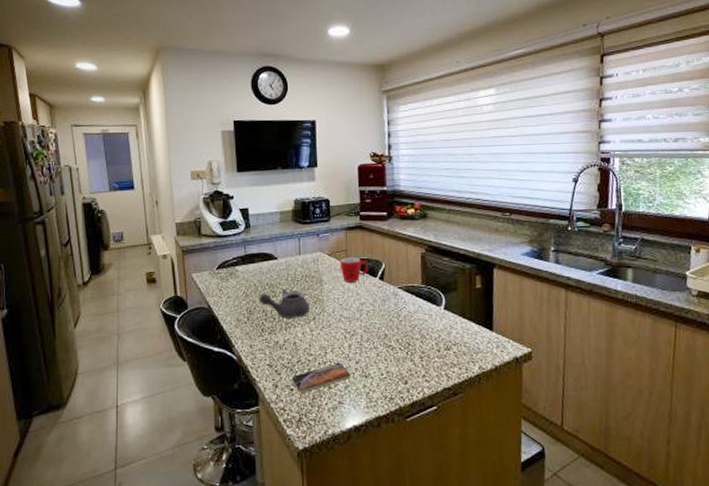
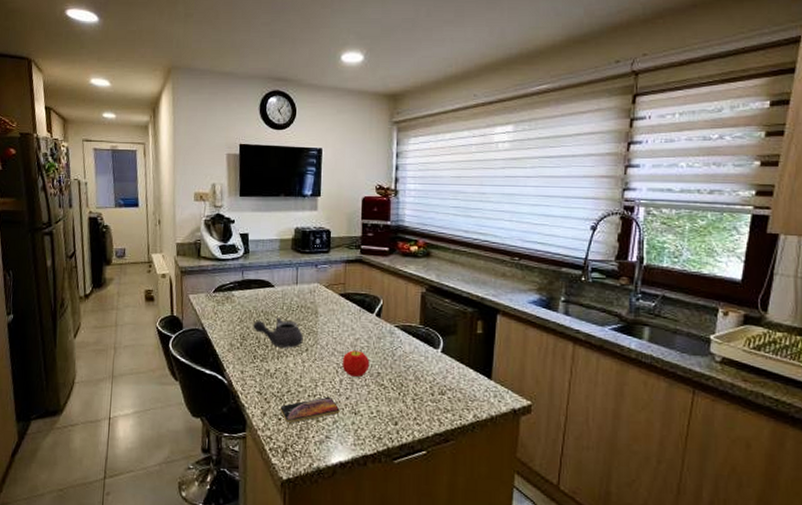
mug: present [339,257,369,282] -> none [336,291,367,317]
fruit: none [349,315,377,340] -> present [342,350,370,377]

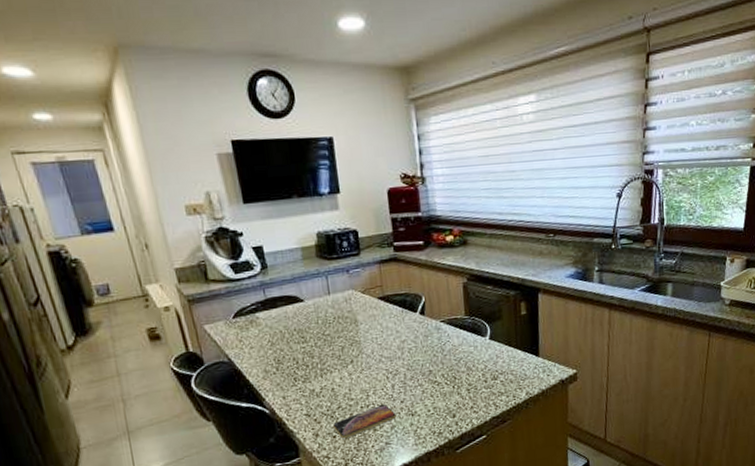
teapot: present [253,317,303,348] -> none [287,332,346,365]
fruit: present [342,350,370,377] -> none [391,352,420,379]

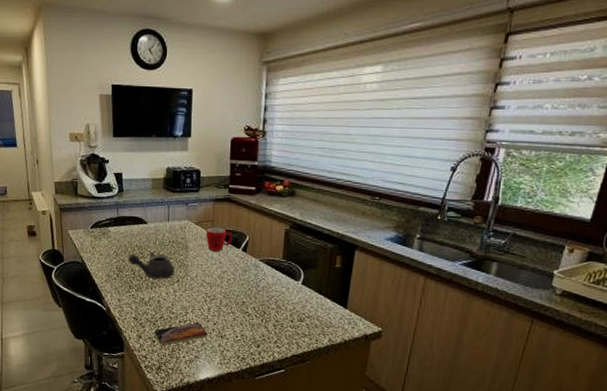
teapot: none [287,332,346,365] -> present [128,251,175,279]
mug: none [375,292,408,321] -> present [205,228,234,251]

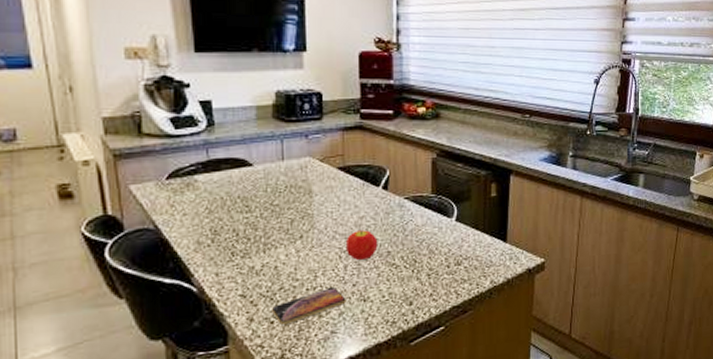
teapot: present [128,251,175,279] -> none [228,202,296,239]
mug: present [205,228,234,251] -> none [334,163,370,193]
fruit: none [210,282,236,305] -> present [345,230,378,260]

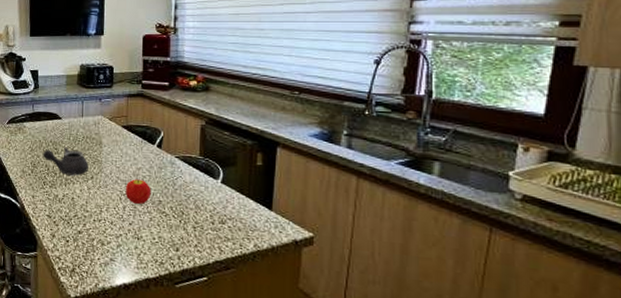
teapot: none [228,202,296,239] -> present [43,147,89,176]
smartphone: present [272,286,346,326] -> none [68,221,124,246]

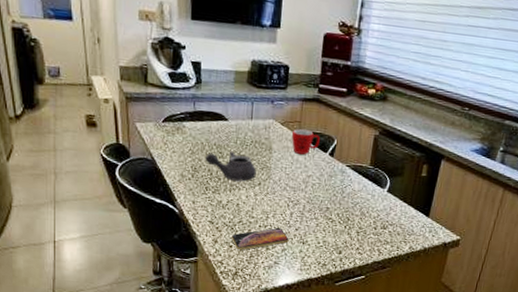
smartphone: none [68,221,124,246] -> present [232,227,289,251]
mug: none [119,123,148,147] -> present [291,129,321,155]
fruit: present [125,179,151,204] -> none [293,186,320,211]

